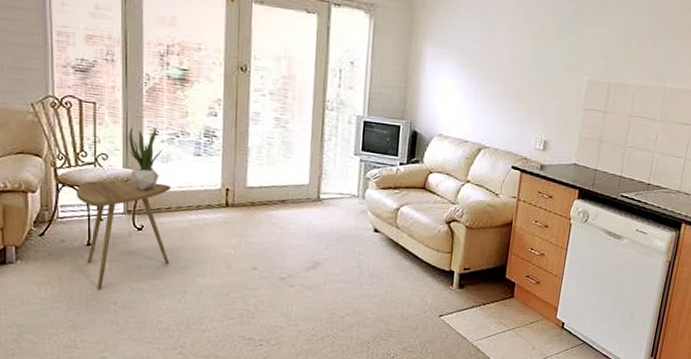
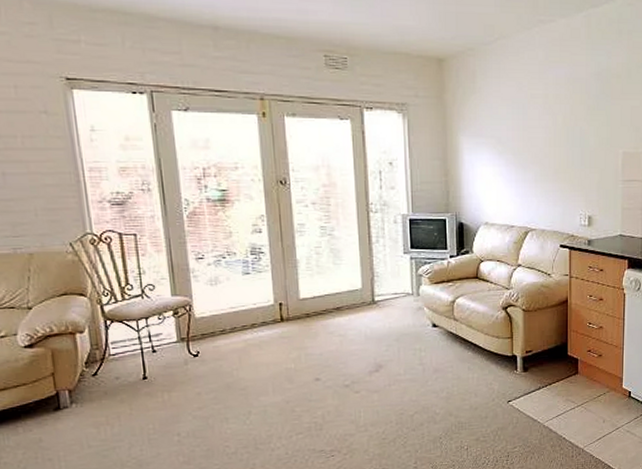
side table: present [76,180,171,290] -> none [126,307,230,423]
potted plant: present [129,127,163,191] -> none [174,251,210,317]

